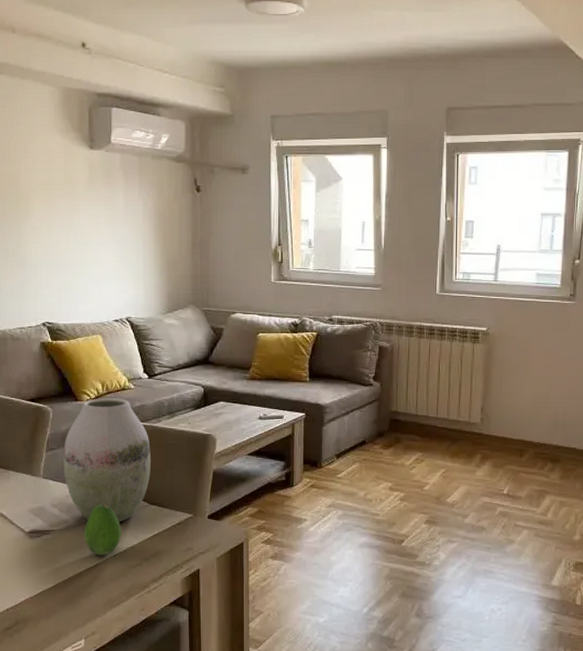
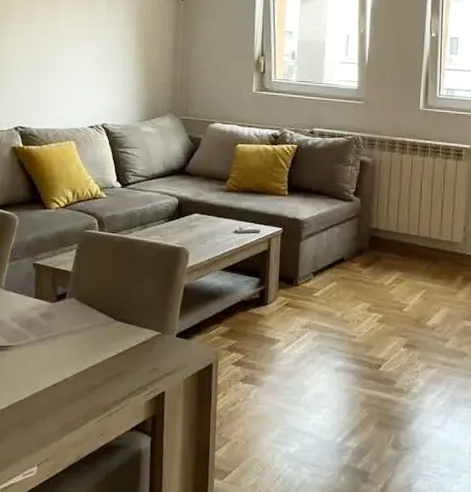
vase: present [63,398,151,522] -> none [26,207,120,338]
fruit: present [84,503,122,556] -> none [44,318,84,375]

